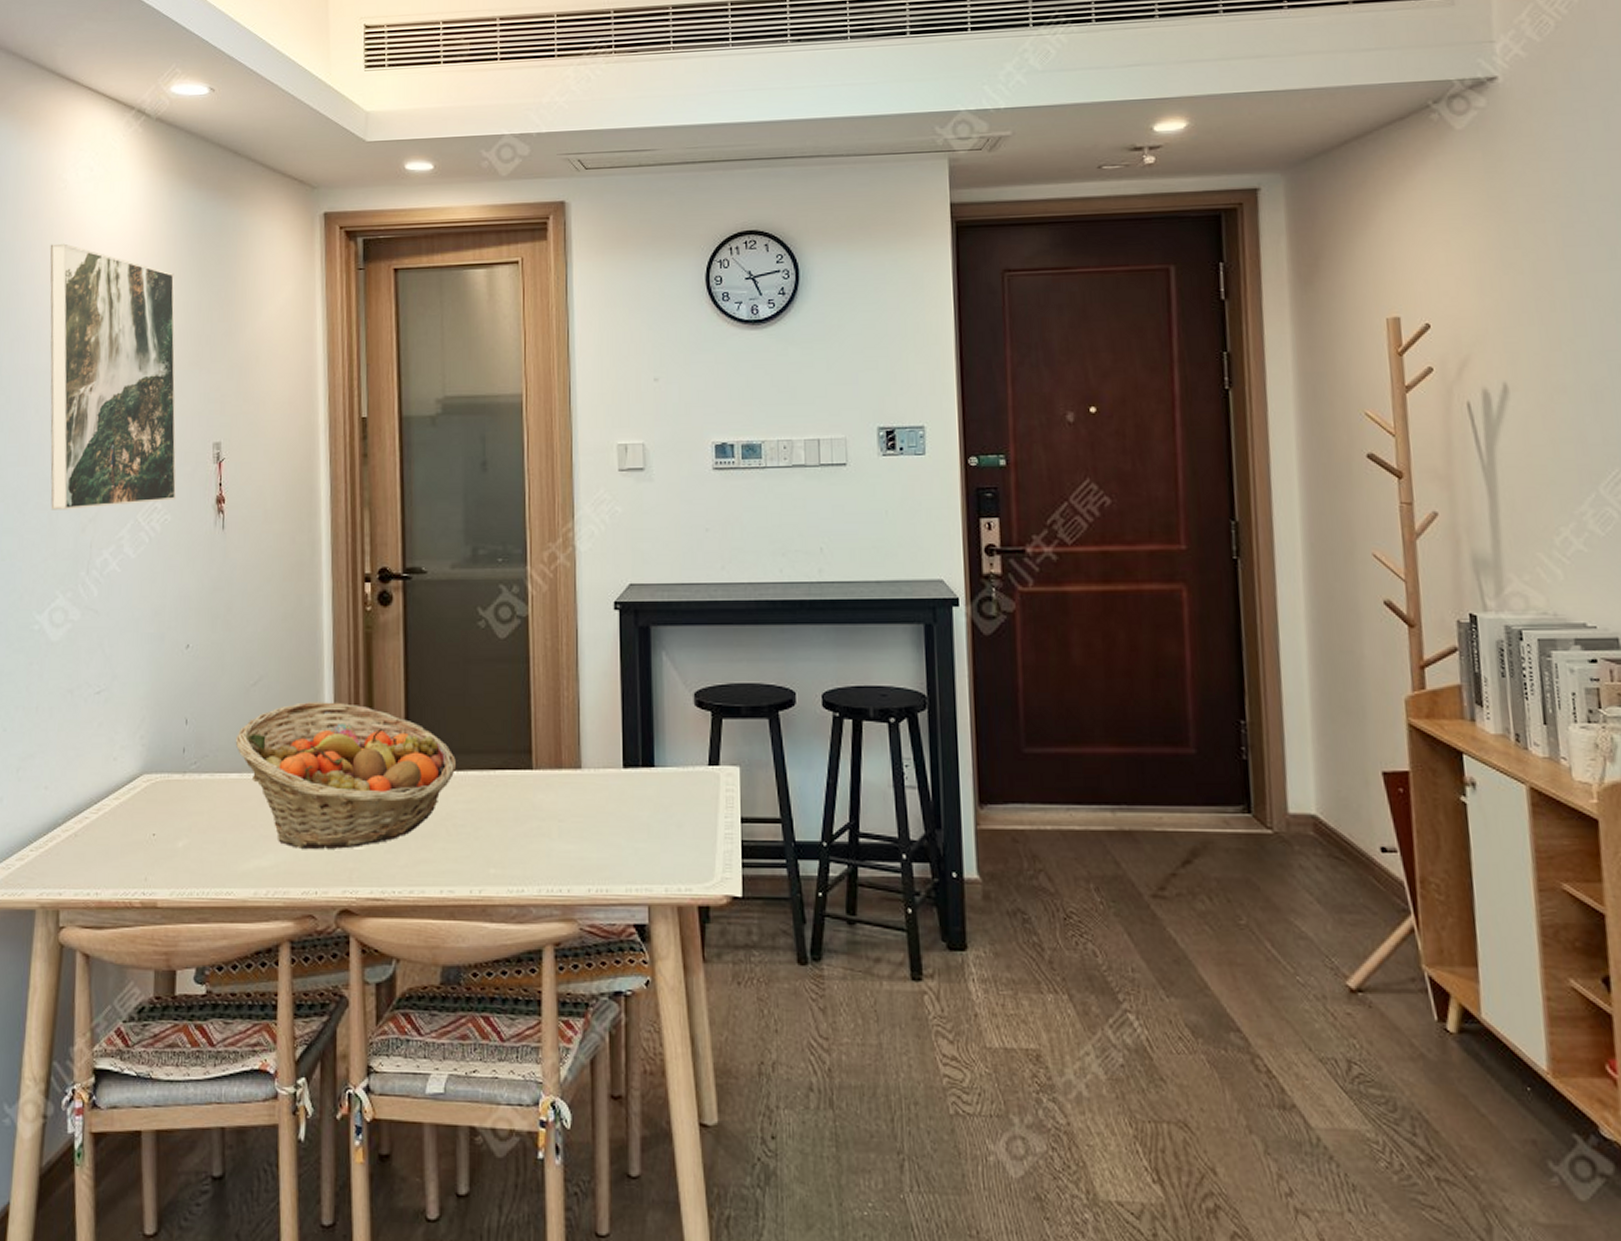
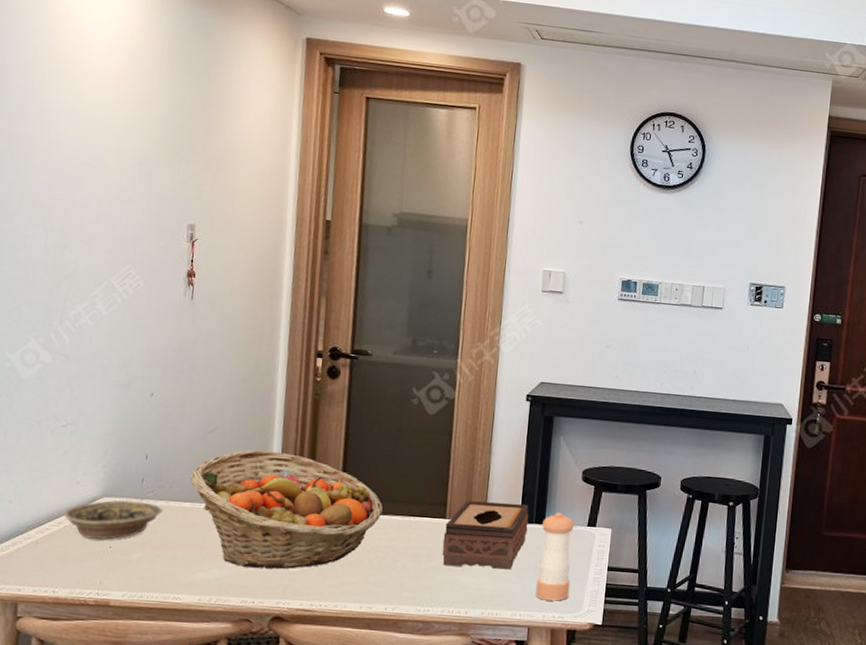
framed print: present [50,243,177,510] -> none [27,23,161,270]
bowl: none [102,776,208,827] -> present [64,500,163,540]
tissue box: none [531,742,634,830] -> present [442,500,529,570]
pepper shaker: none [651,749,696,868] -> present [535,512,574,601]

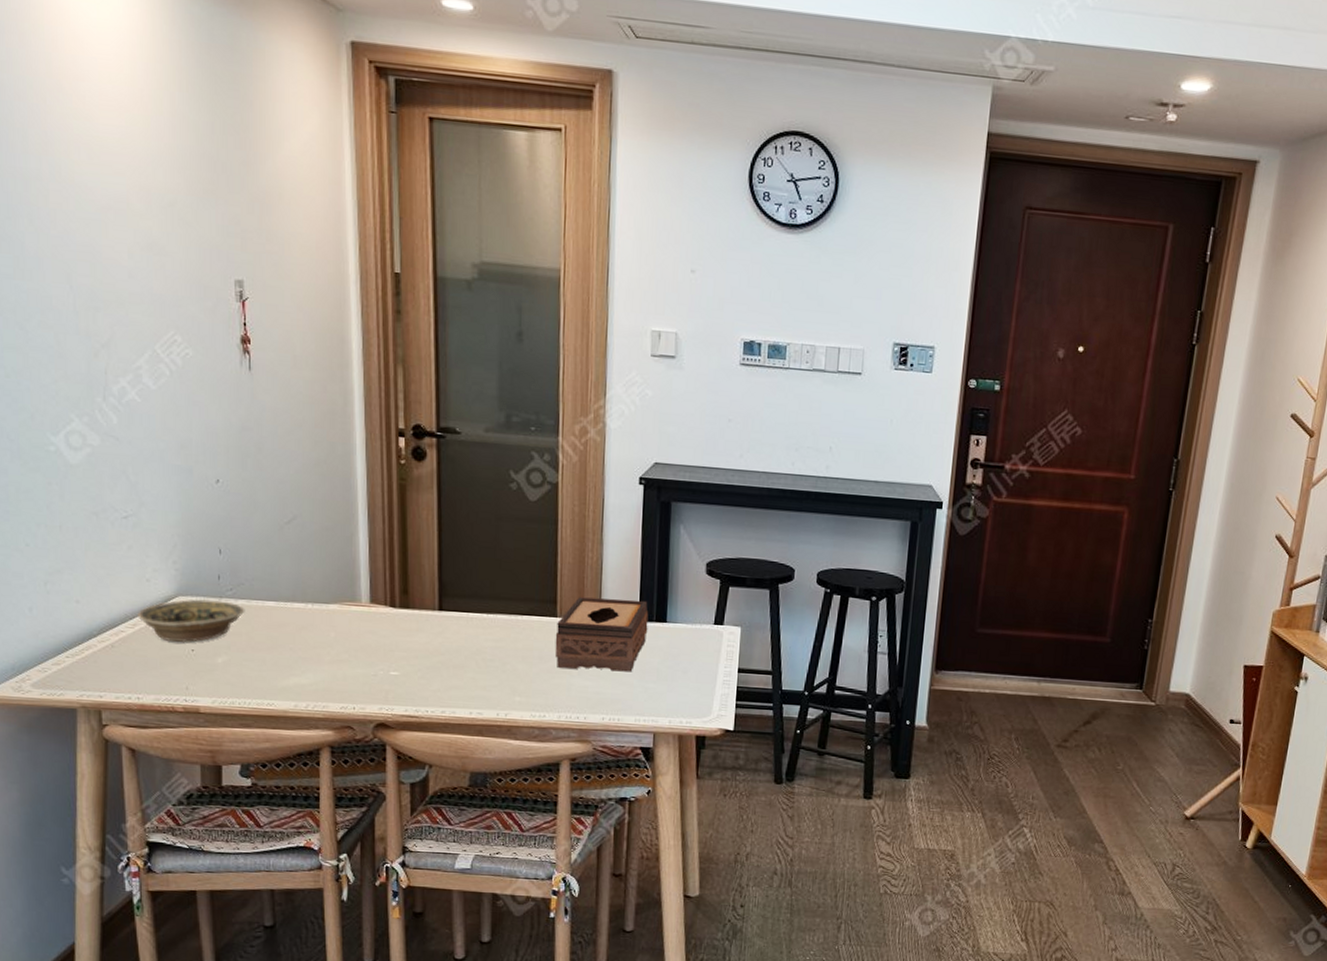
fruit basket: present [190,449,384,570] -> none [271,542,487,673]
pepper shaker: present [535,512,574,601] -> none [660,609,699,706]

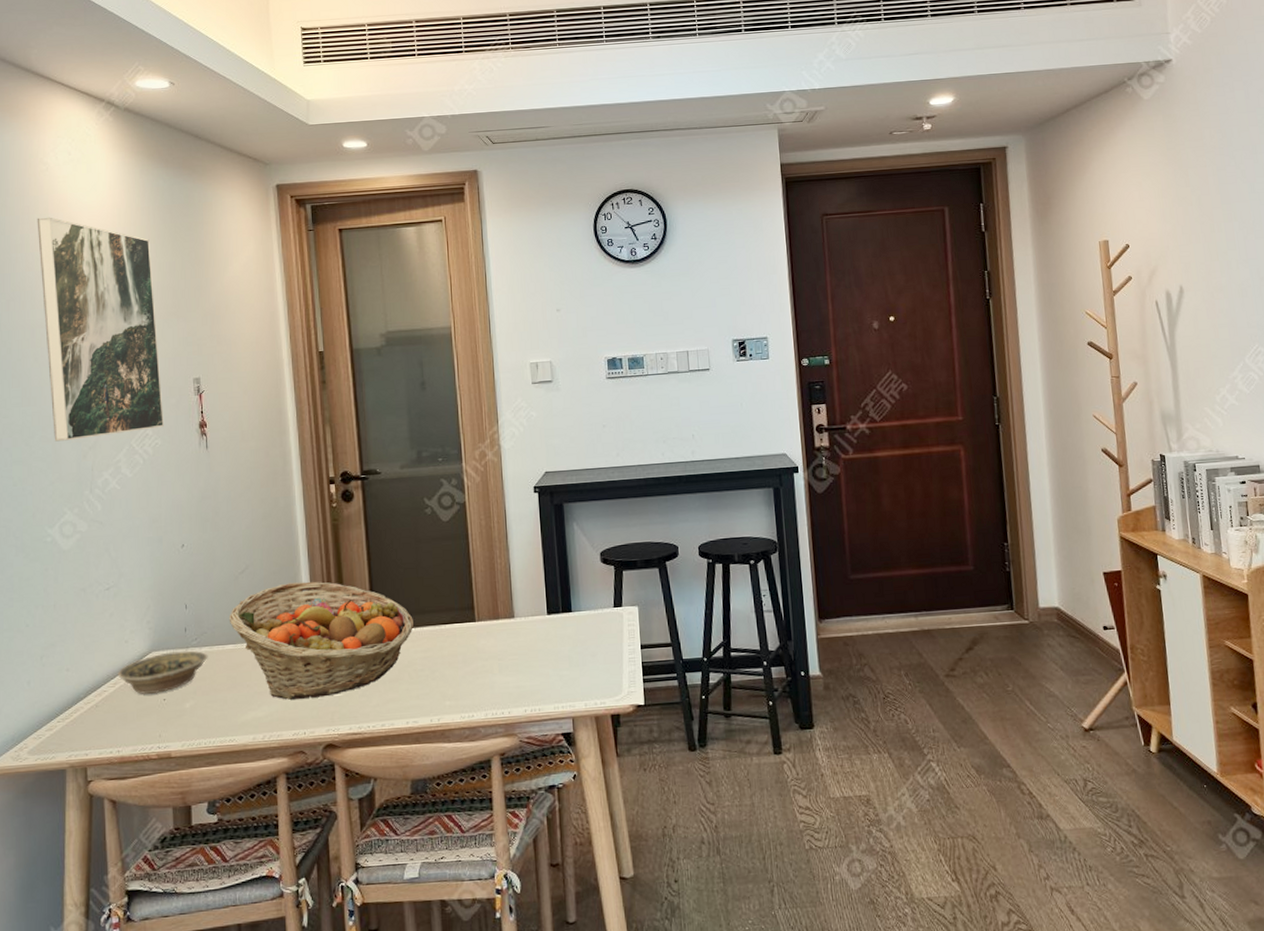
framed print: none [28,28,198,335] -> present [37,217,165,442]
fruit basket: none [271,542,487,673] -> present [228,581,415,700]
tissue box: present [555,597,649,672] -> none [475,595,556,668]

